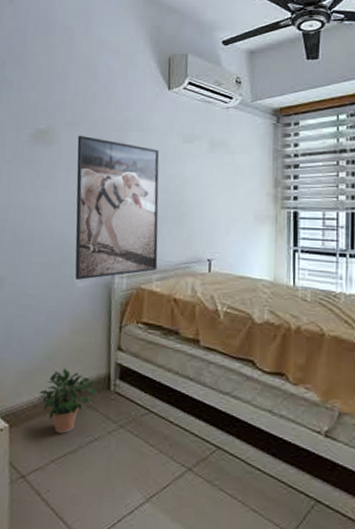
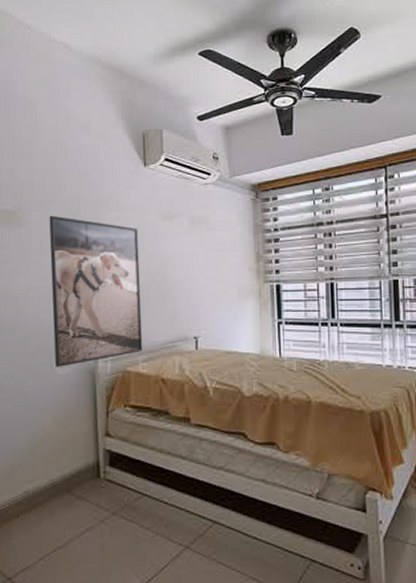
potted plant: present [37,368,98,434] -> none [20,461,87,529]

